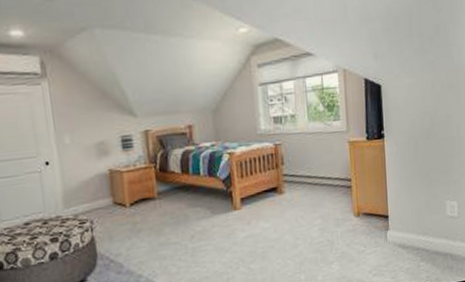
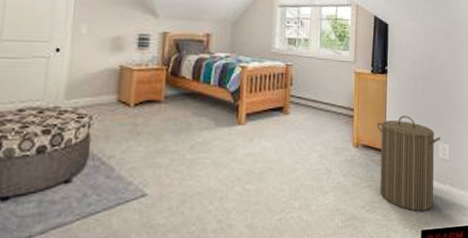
laundry hamper: none [377,178,449,270] -> present [376,115,441,211]

